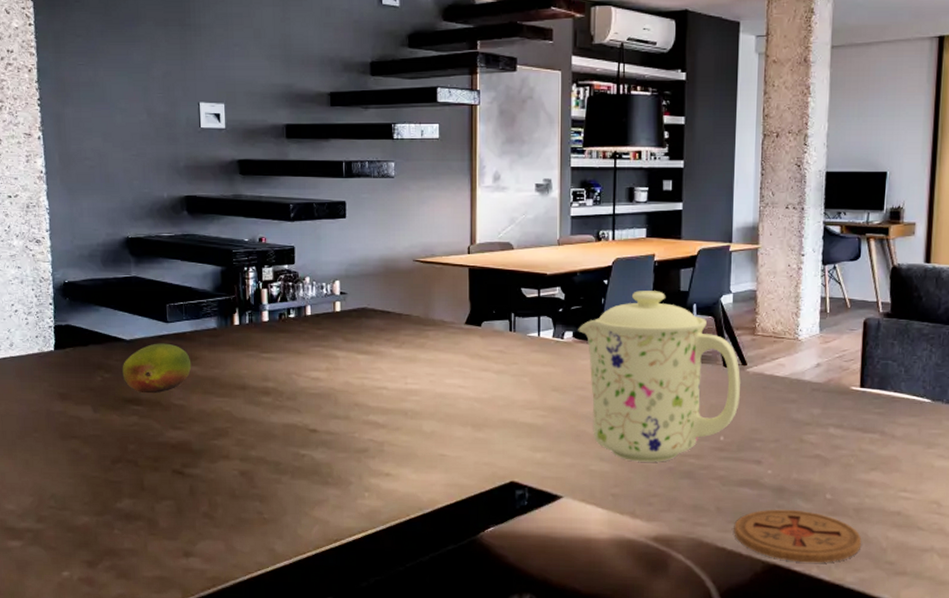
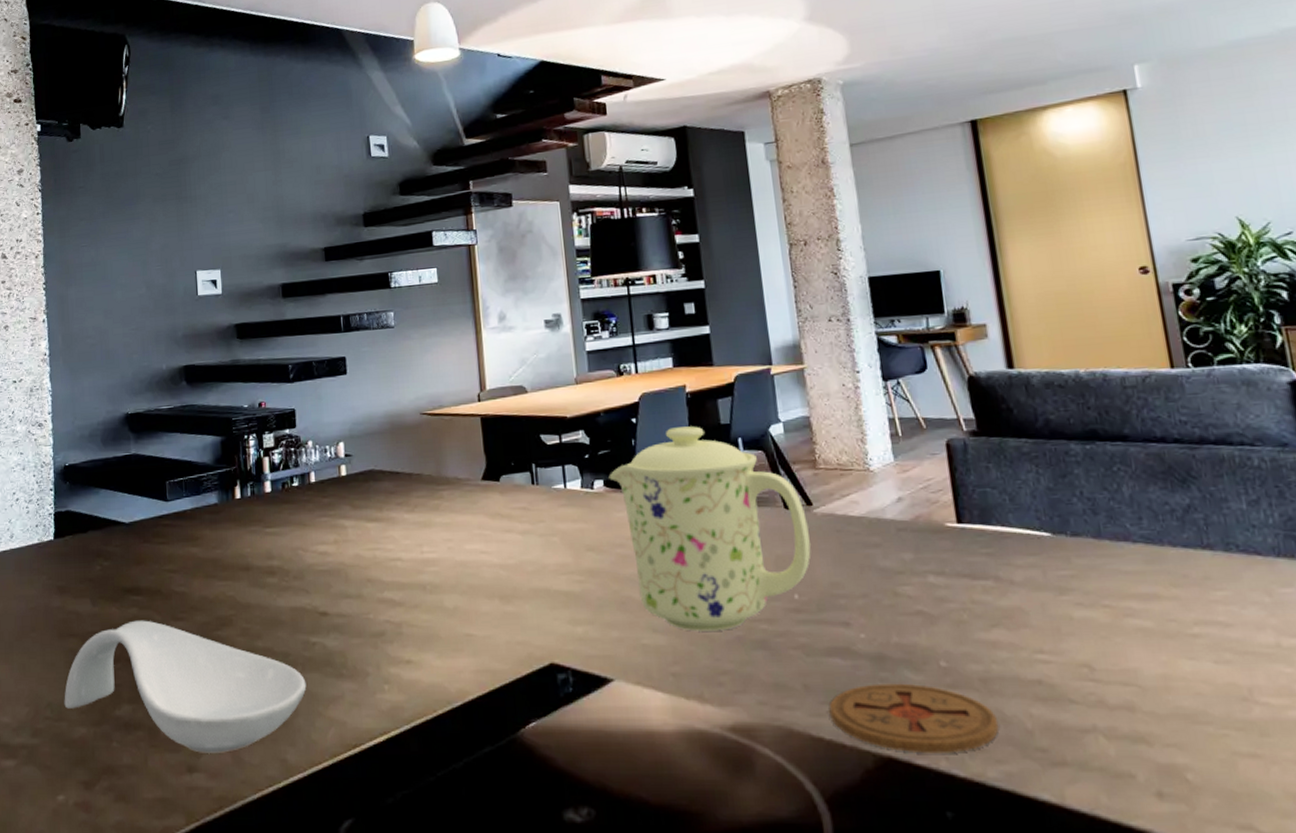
spoon rest: none [67,427,295,542] -> present [64,620,307,753]
fruit: present [122,343,192,394] -> none [121,523,193,582]

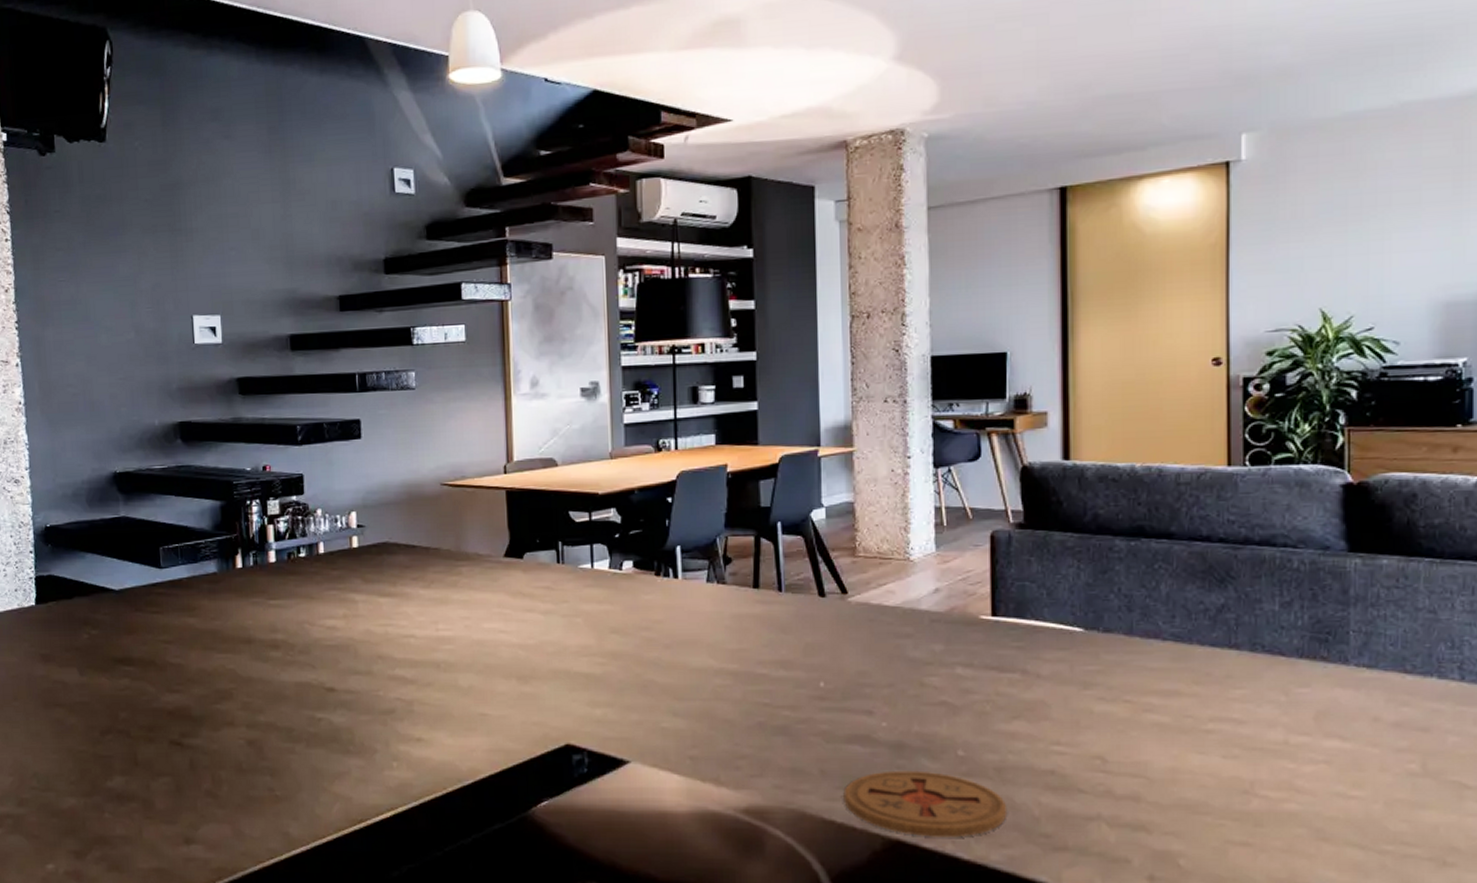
spoon rest: present [64,620,307,753] -> none [51,691,311,826]
mug: present [609,426,811,632] -> none [639,508,841,716]

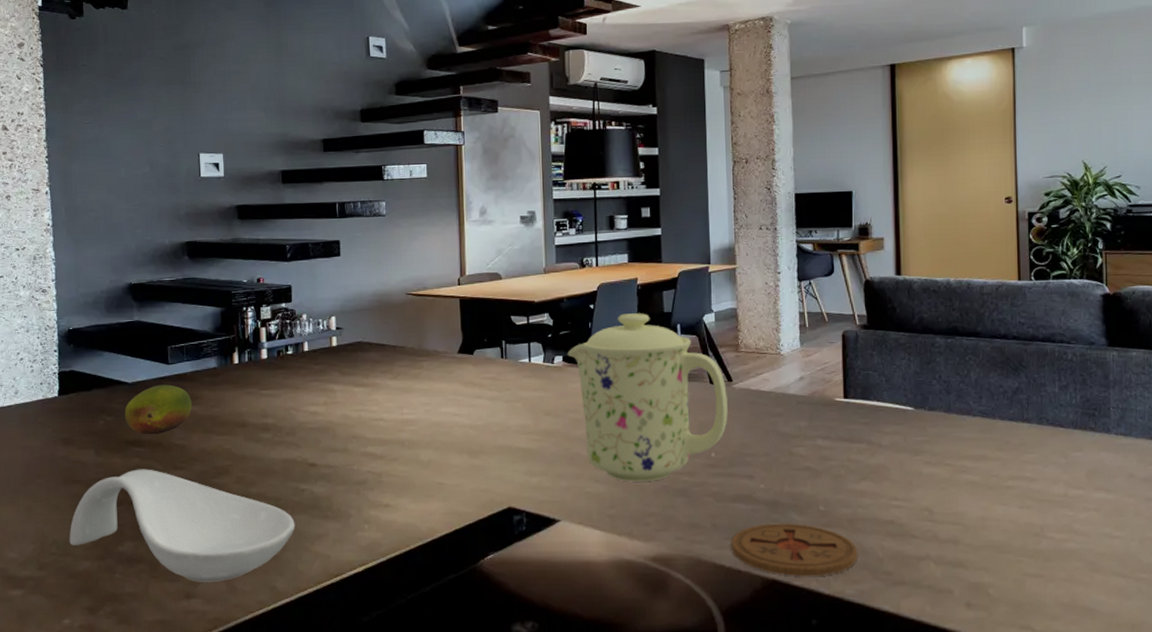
spoon rest: none [51,691,311,826] -> present [69,469,295,582]
fruit: none [111,592,189,652] -> present [124,384,193,435]
mug: none [639,508,841,716] -> present [567,313,728,482]

